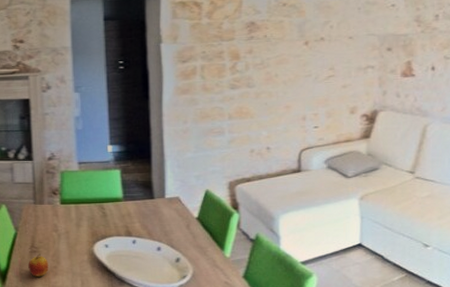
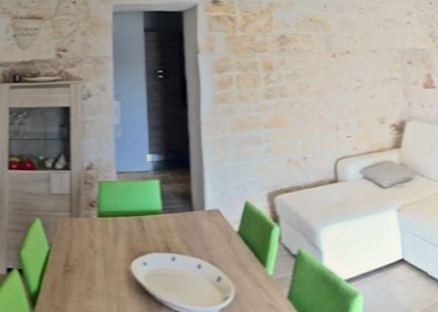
apple: present [28,254,49,277] -> none [61,273,83,300]

